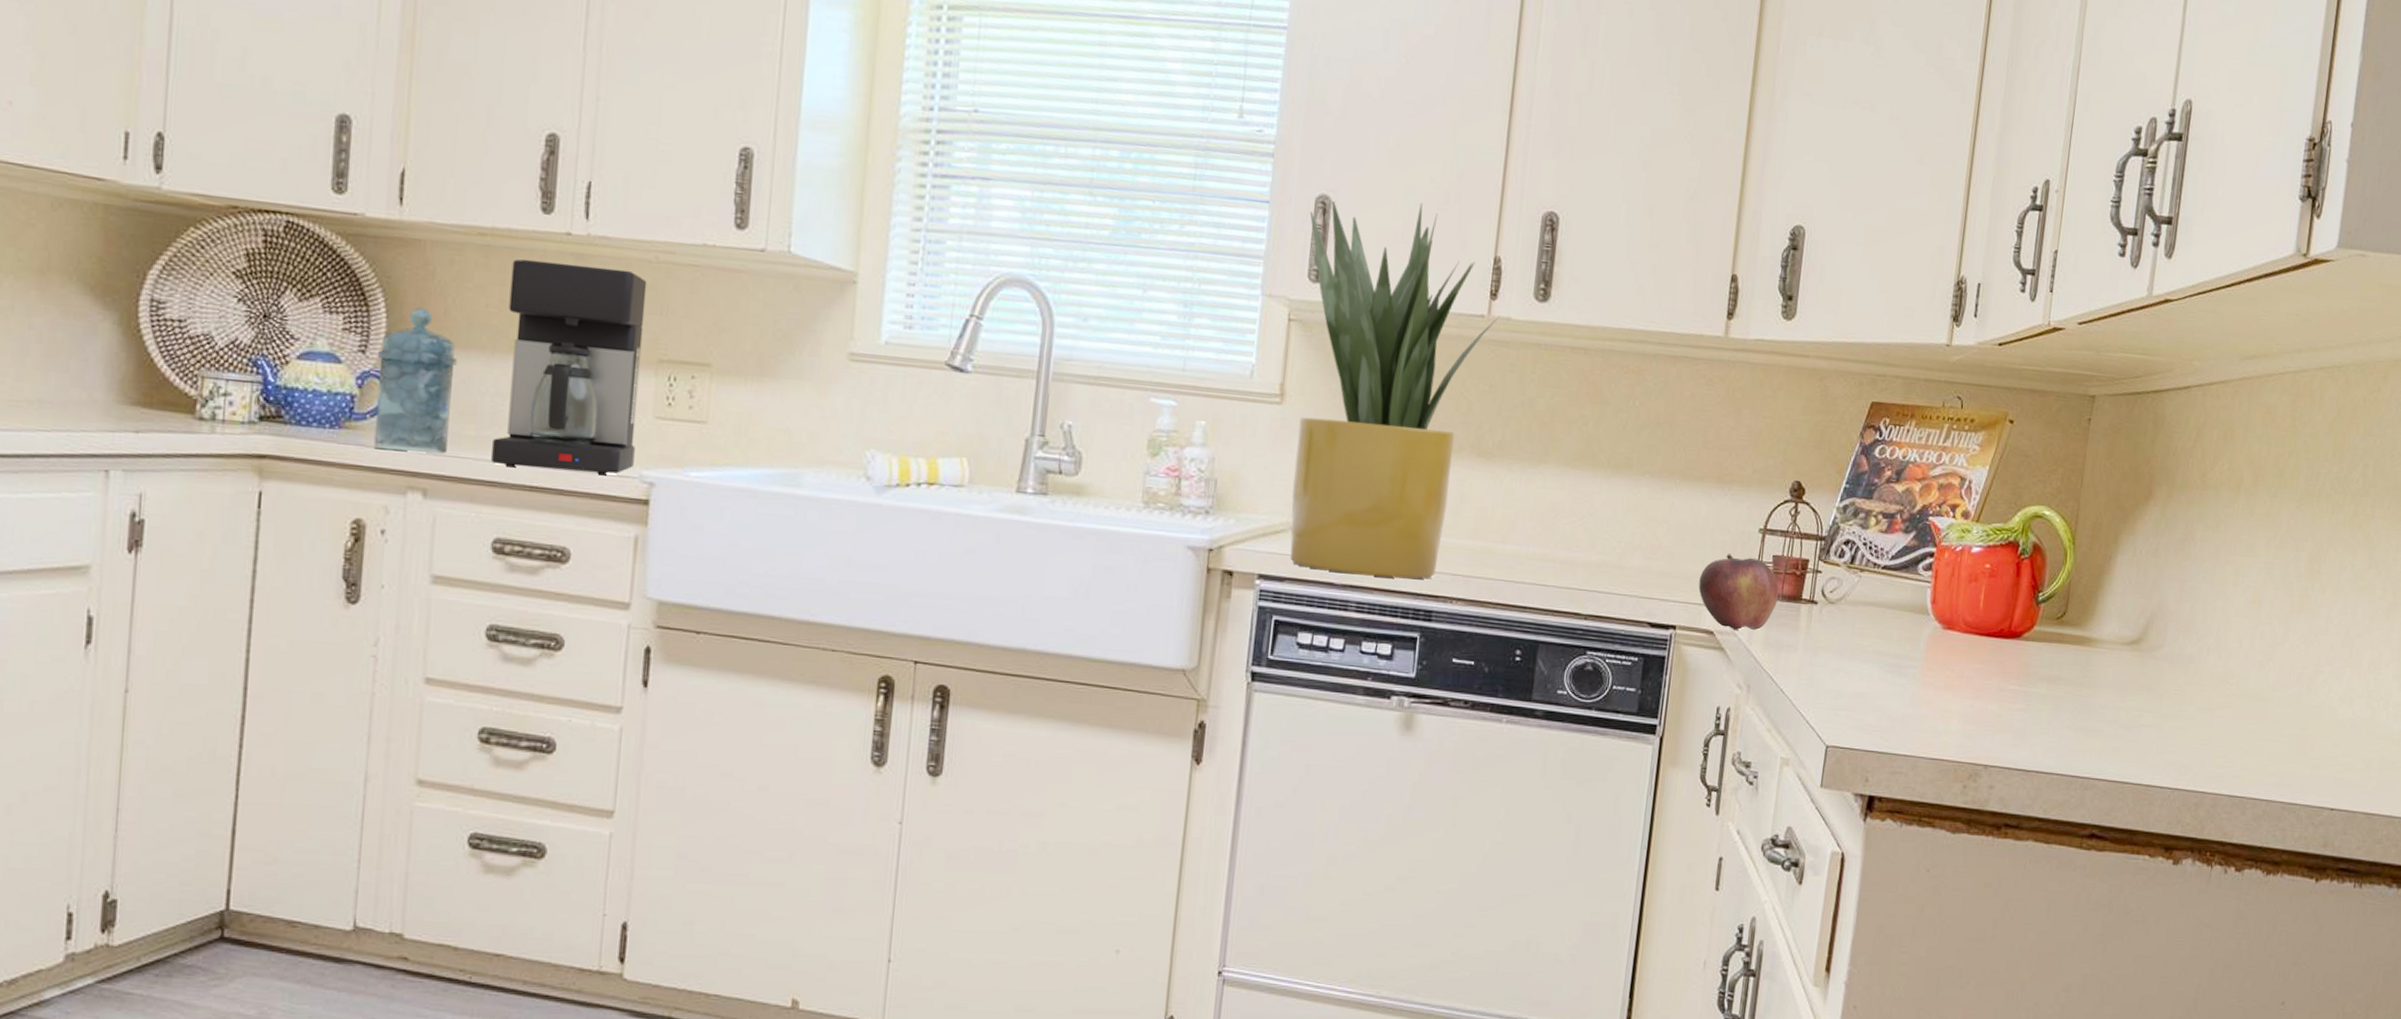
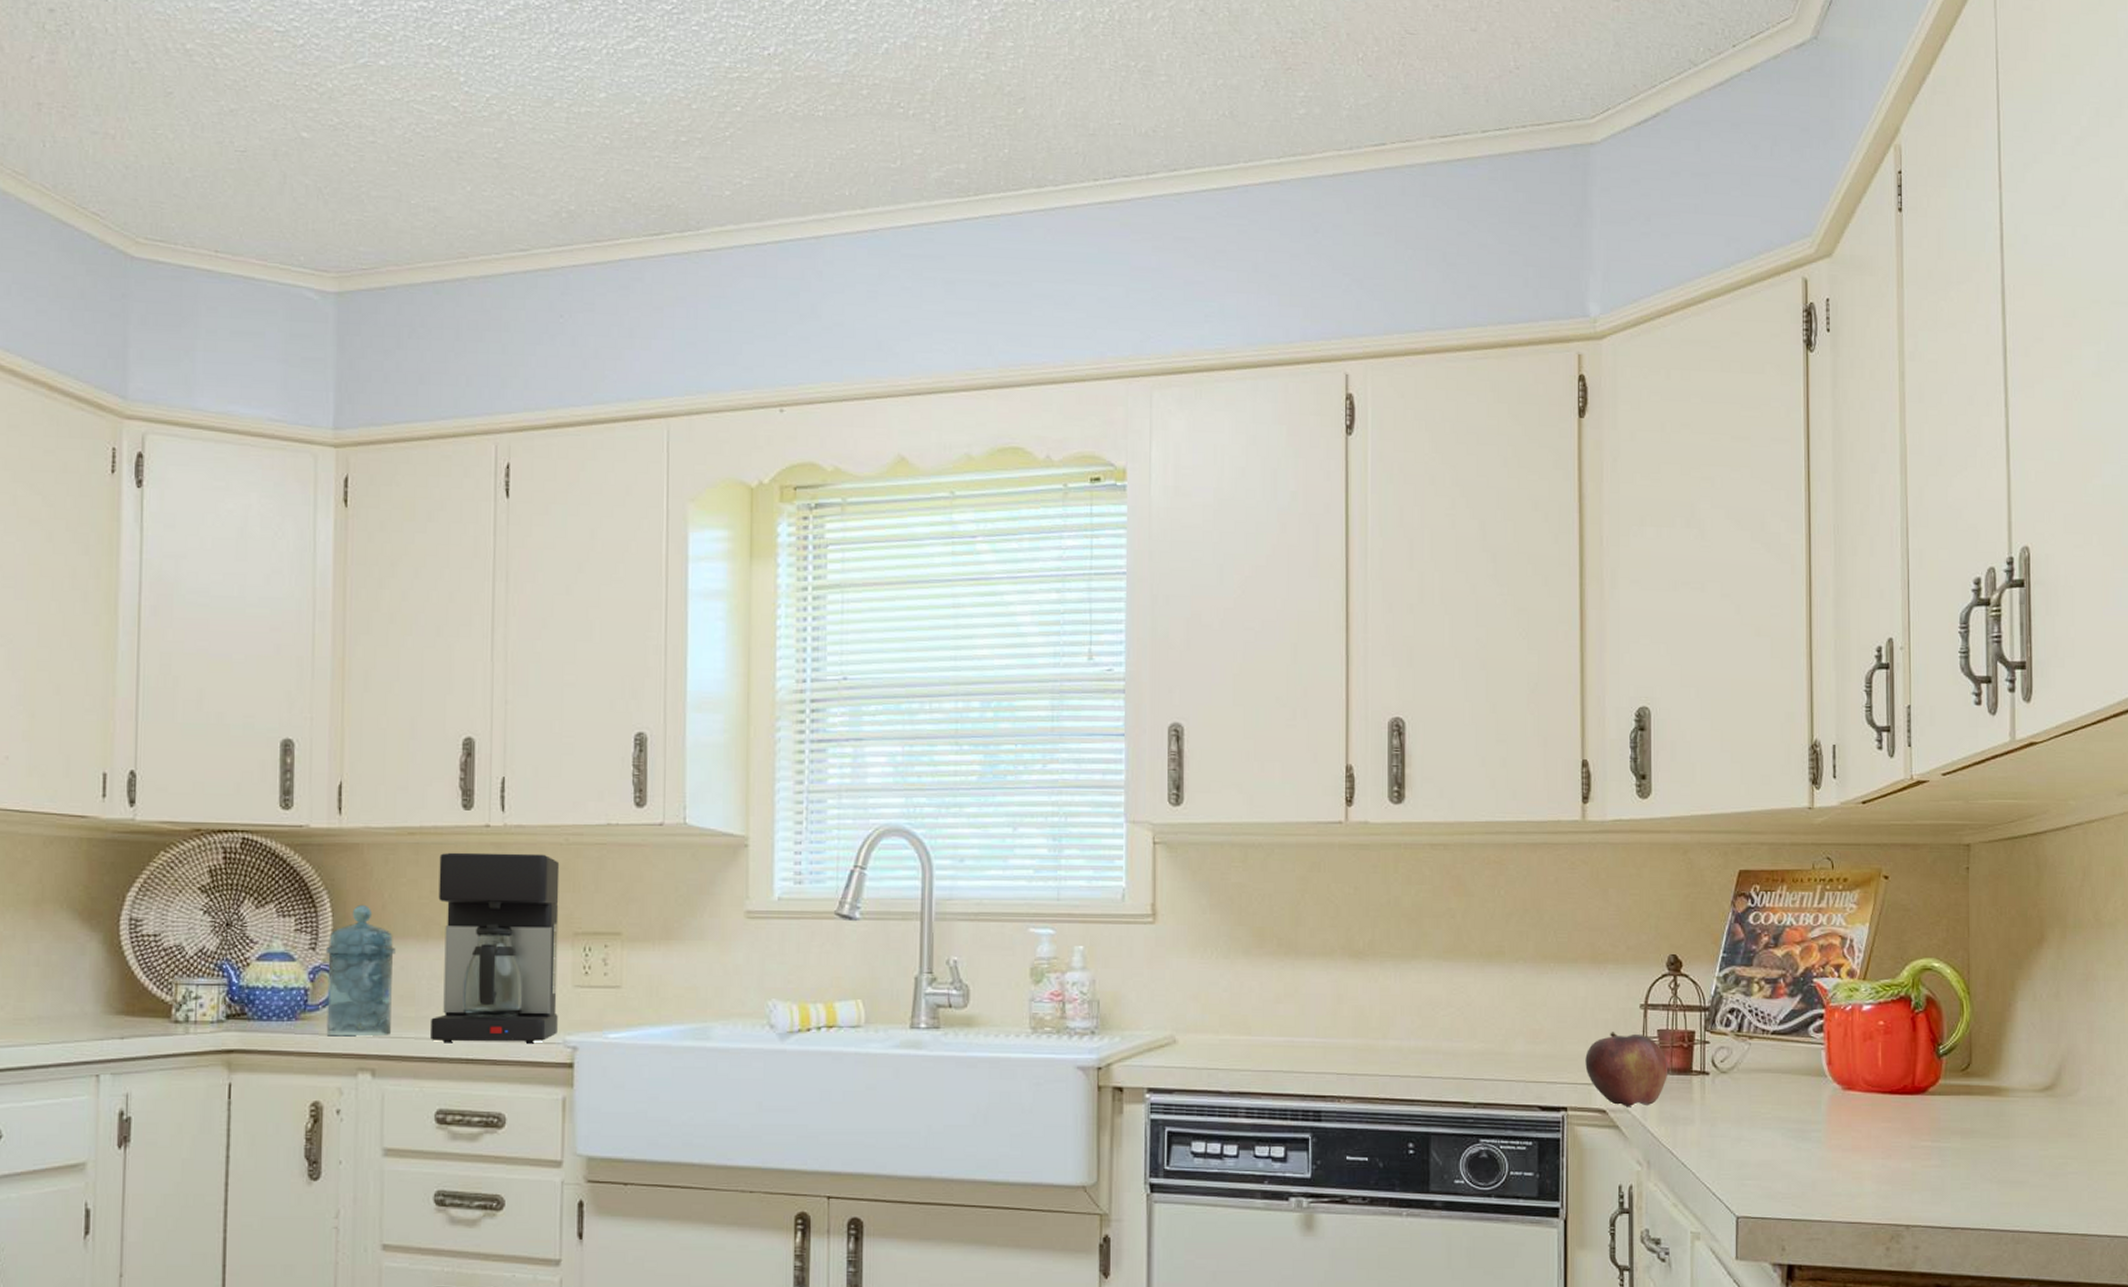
planter: present [1290,200,1499,579] -> none [1164,721,1357,1081]

